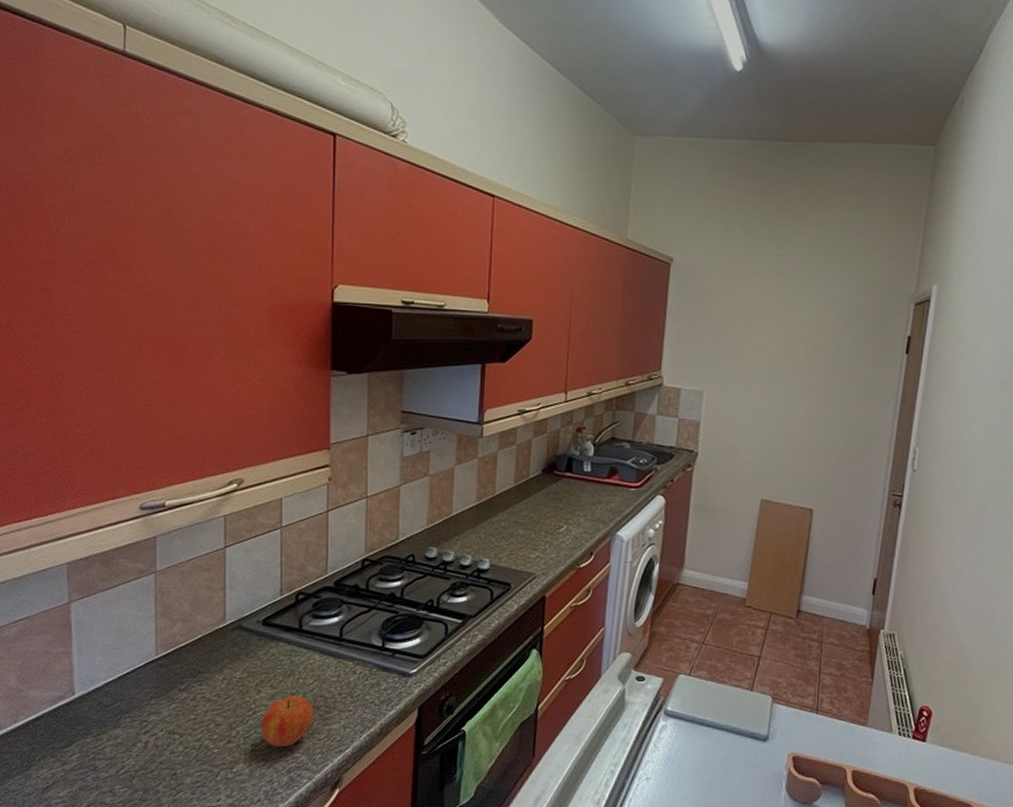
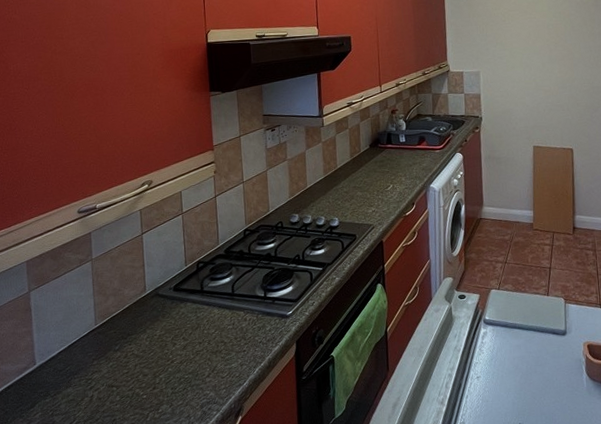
apple: present [261,695,315,748] -> none [177,343,218,388]

